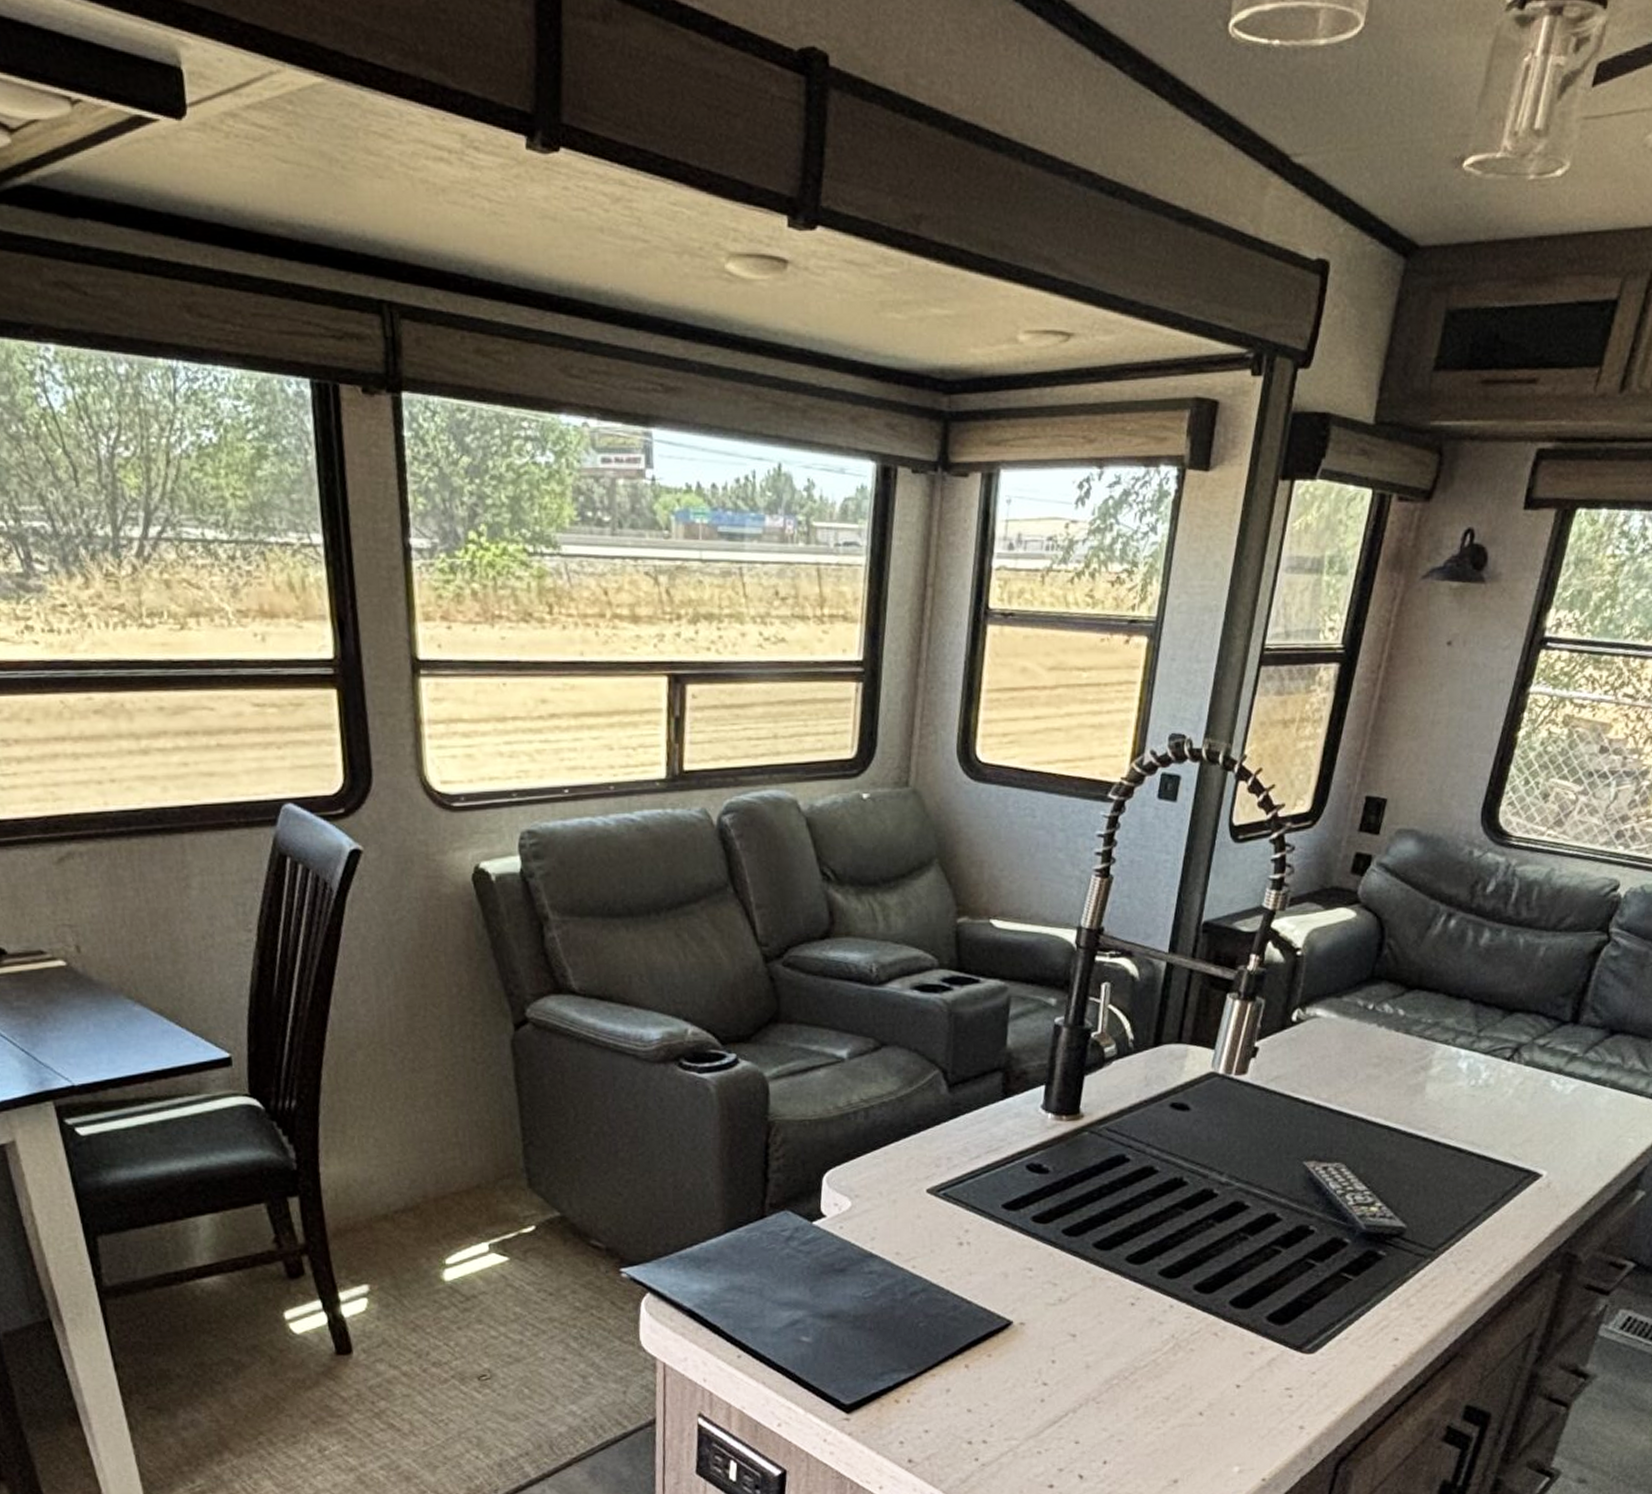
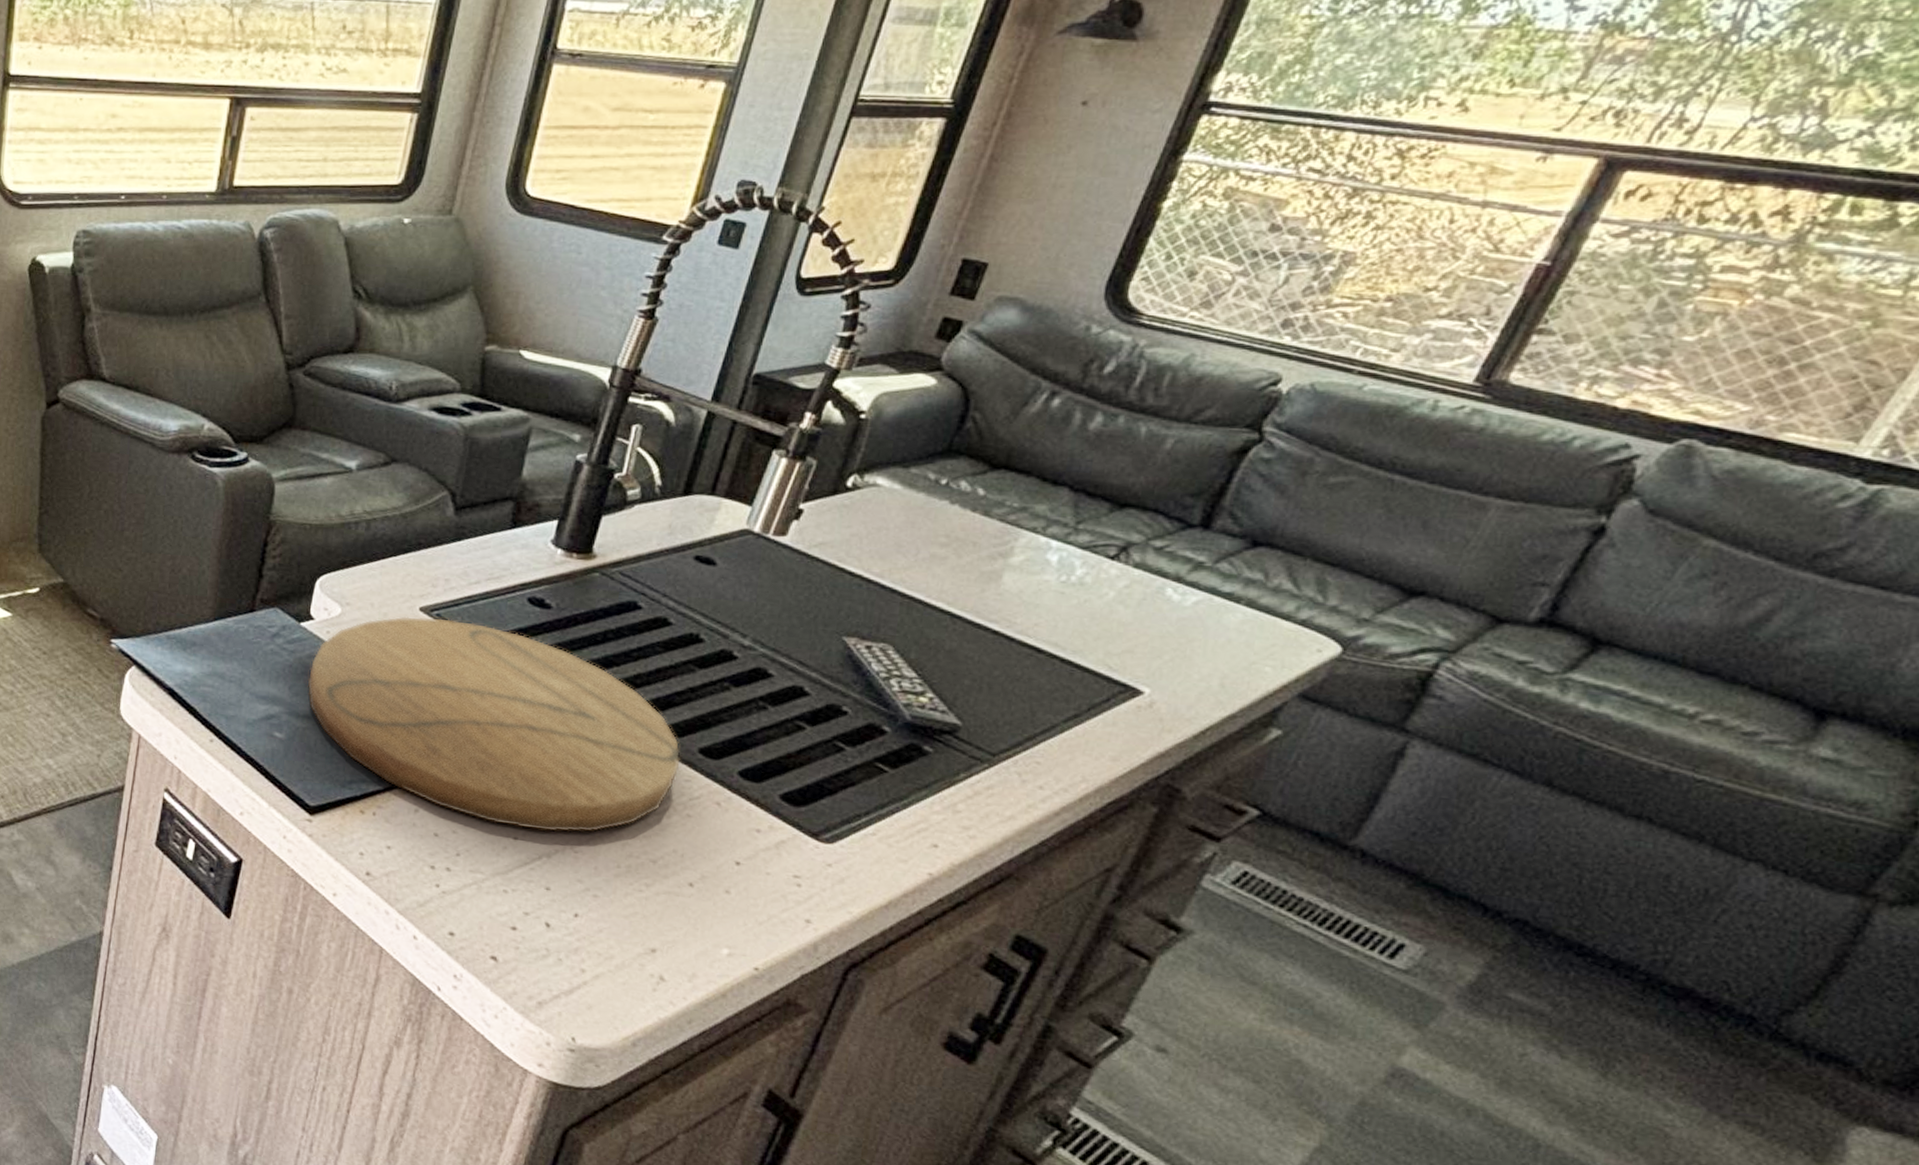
cutting board: none [827,1197,1179,1389] -> present [307,616,681,833]

